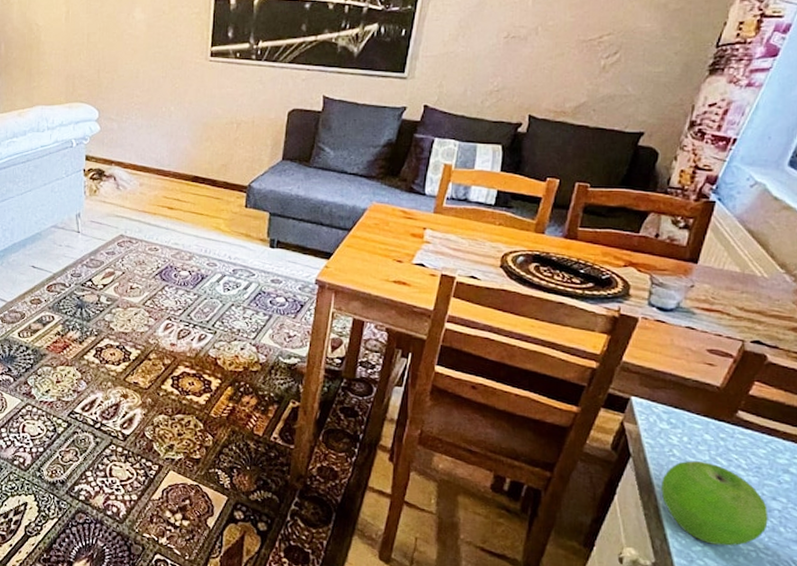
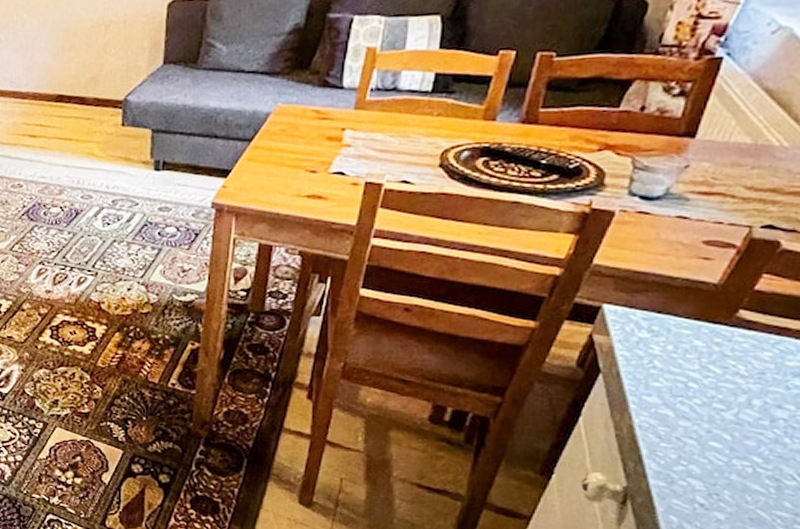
fruit: present [661,461,768,546] -> none [637,372,771,463]

